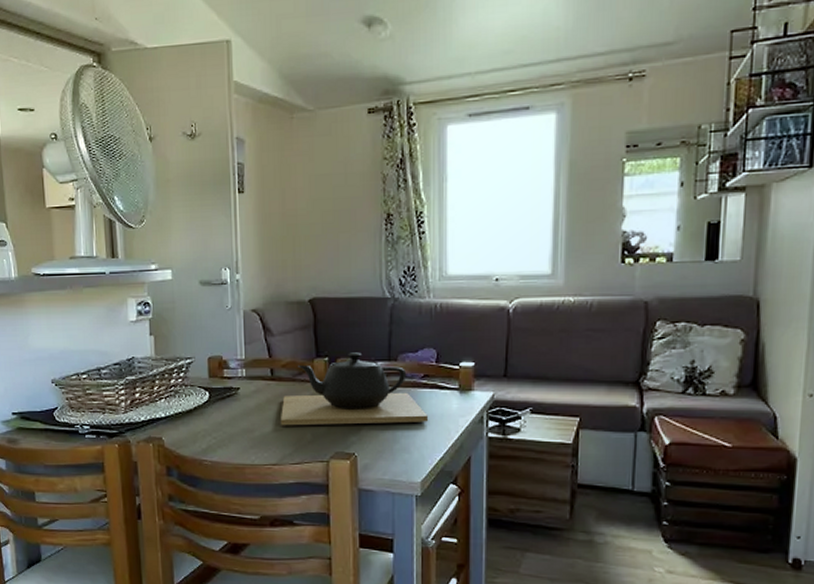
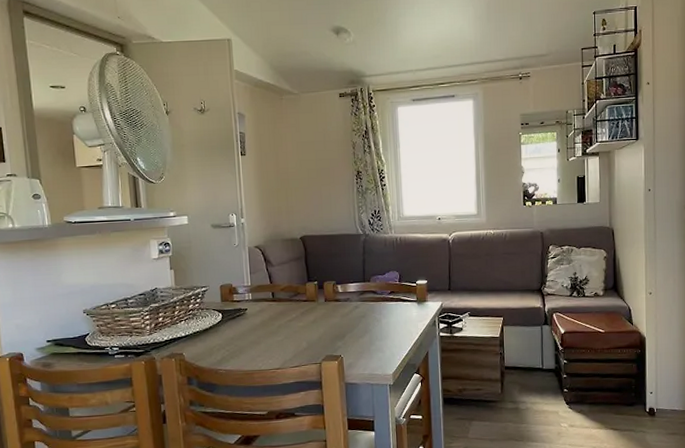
teapot: present [281,352,428,426] -> none [281,276,395,338]

